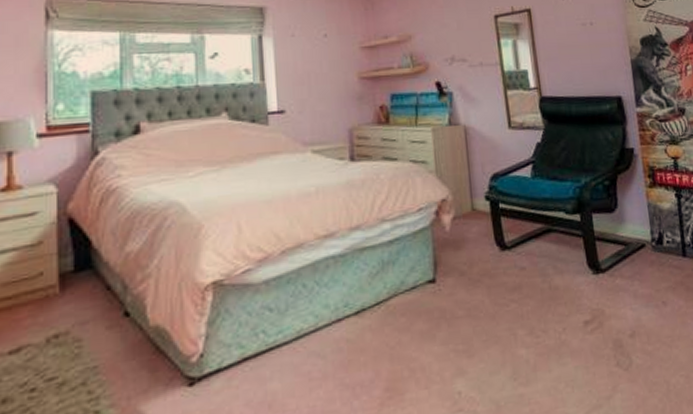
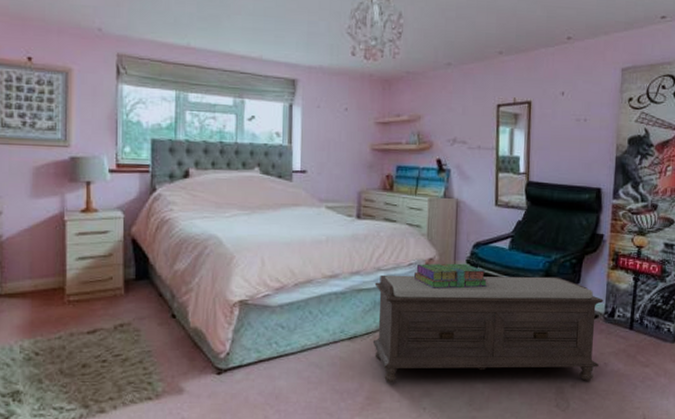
bench: none [380,203,657,366] -> present [372,274,603,384]
stack of books: none [426,200,513,236] -> present [414,263,487,289]

